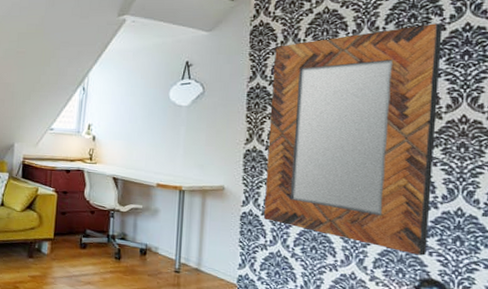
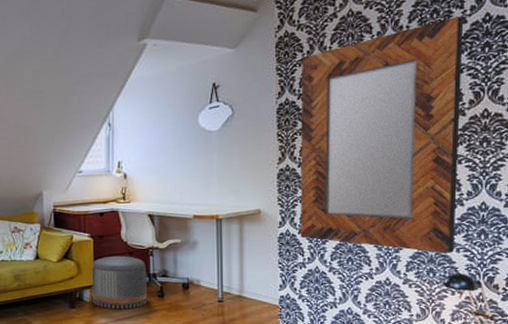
pouf: none [50,212,106,267] -> present [91,255,148,309]

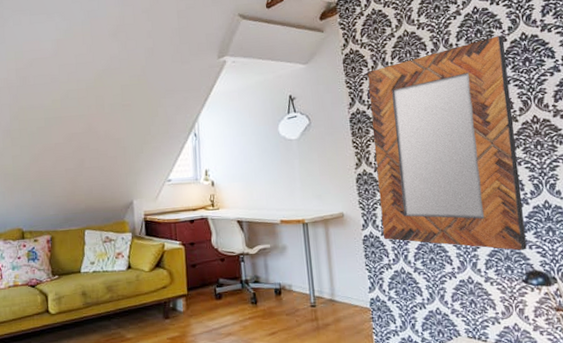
pouf: present [91,255,148,309] -> none [183,262,242,318]

